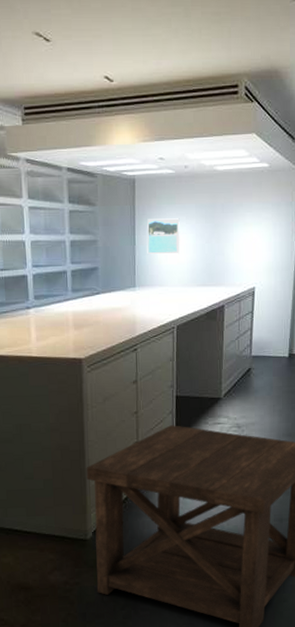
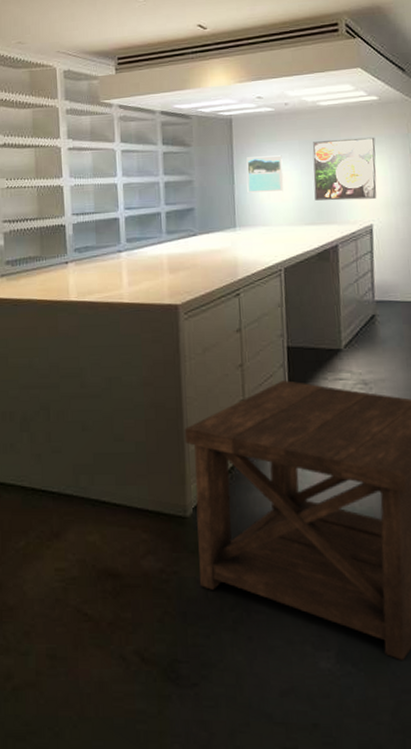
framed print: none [206,204,263,264] -> present [312,137,377,201]

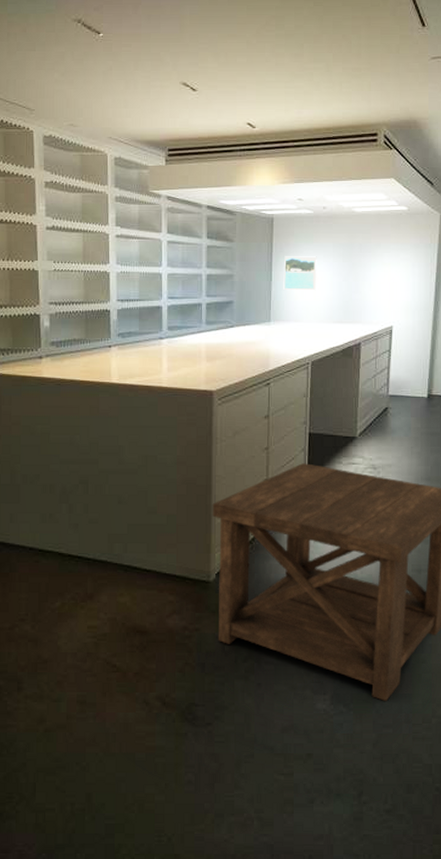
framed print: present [312,137,377,201] -> none [344,245,402,302]

